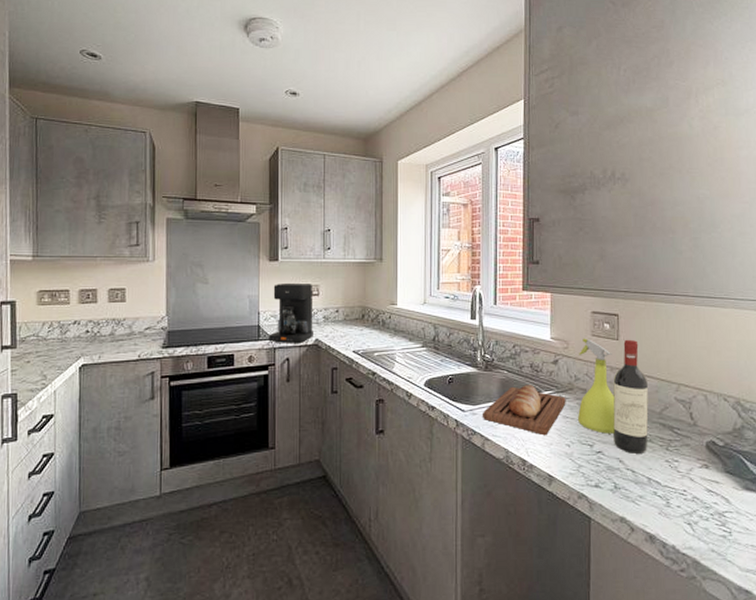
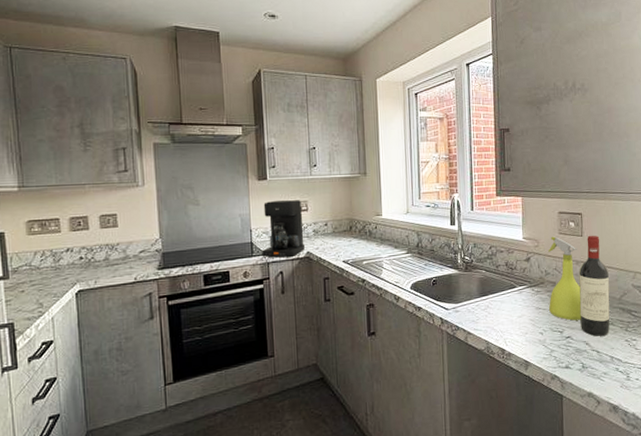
bread loaf: present [482,385,566,435] -> none [464,281,538,326]

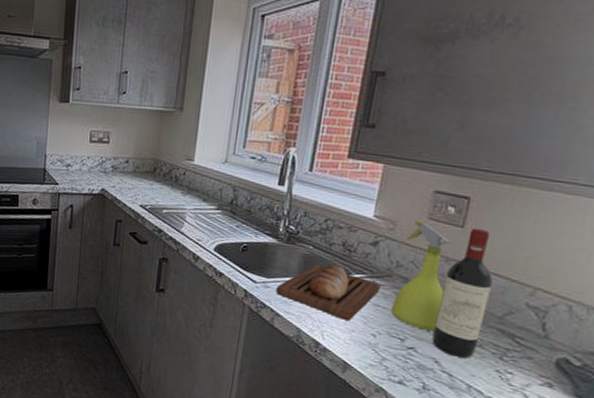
coffee maker: present [262,199,305,258] -> none [54,126,103,191]
bread loaf: none [464,281,538,326] -> present [275,264,381,320]

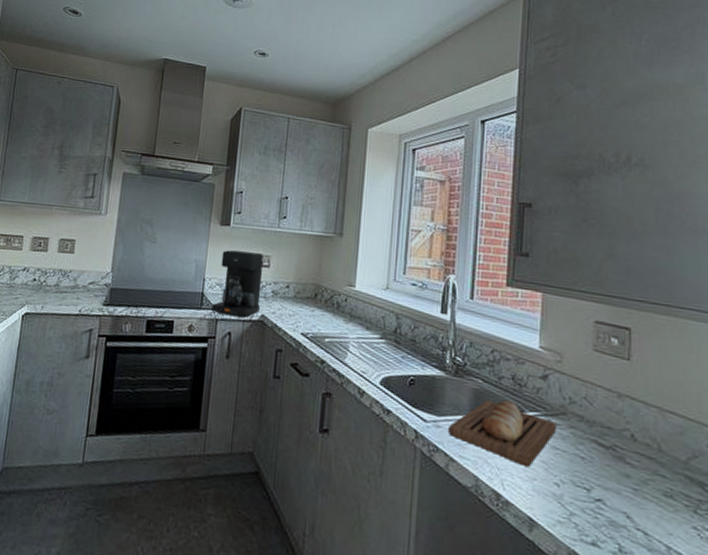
coffee maker: none [54,126,103,191] -> present [211,250,263,317]
spray bottle: present [391,220,452,331] -> none [572,352,623,479]
wine bottle: present [431,228,493,358] -> none [619,360,669,512]

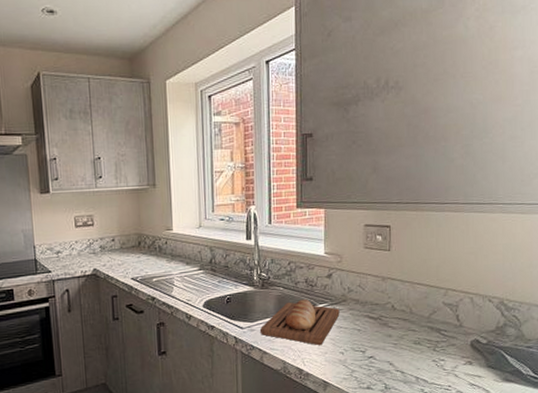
coffee maker: present [211,250,263,317] -> none [46,214,91,275]

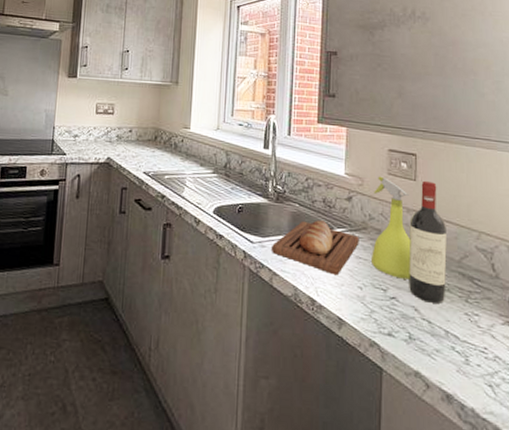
spray bottle: none [351,251,386,340] -> present [372,176,411,279]
wine bottle: none [384,249,418,356] -> present [408,180,447,303]

